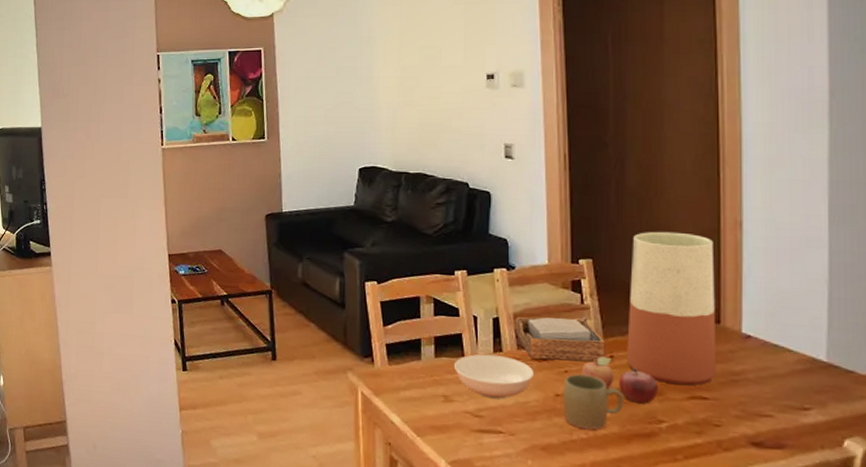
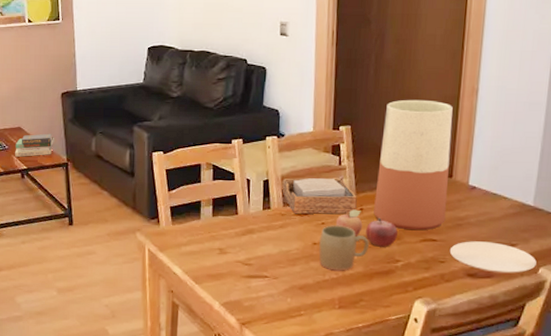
books: none [215,257,258,282] -> present [15,133,55,157]
bowl: present [453,354,533,399] -> none [228,212,296,249]
plate: none [725,401,839,446] -> present [449,241,537,274]

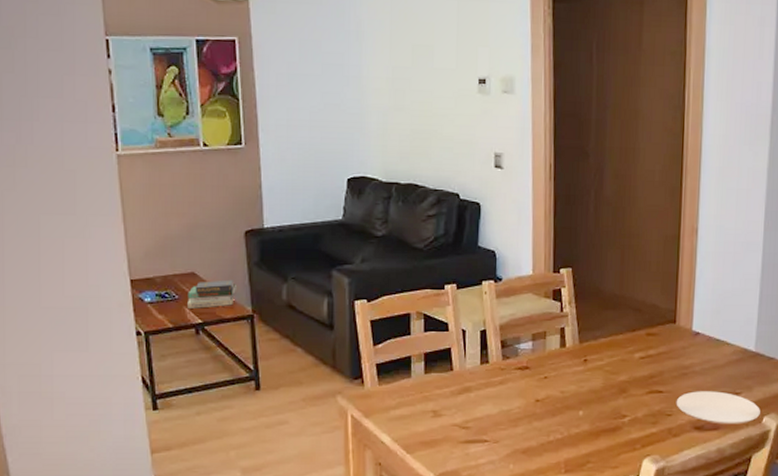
napkin holder: present [282,177,357,215] -> none [501,326,581,368]
mug: present [319,225,370,271] -> none [542,379,596,430]
fruit: present [335,209,363,237] -> none [559,361,587,391]
fruit: present [366,217,398,247] -> none [591,369,623,401]
vase: present [374,99,453,231] -> none [598,239,674,382]

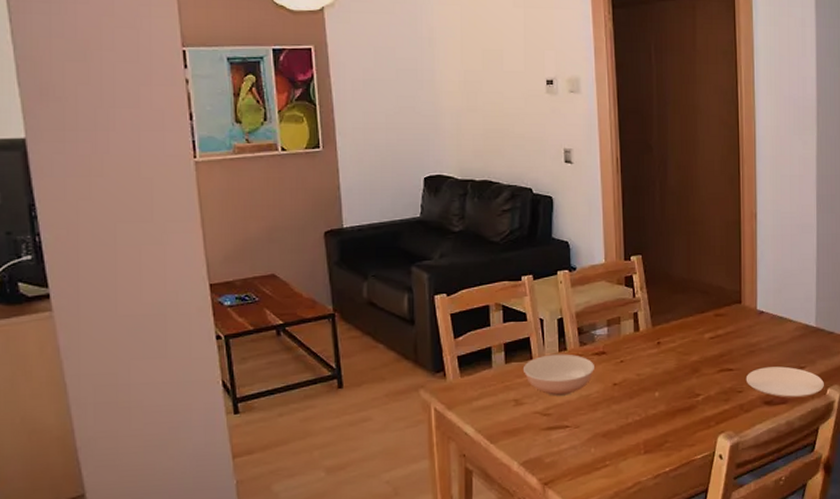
books: present [187,279,238,308] -> none [268,280,318,310]
bowl: none [442,367,517,409] -> present [522,354,594,396]

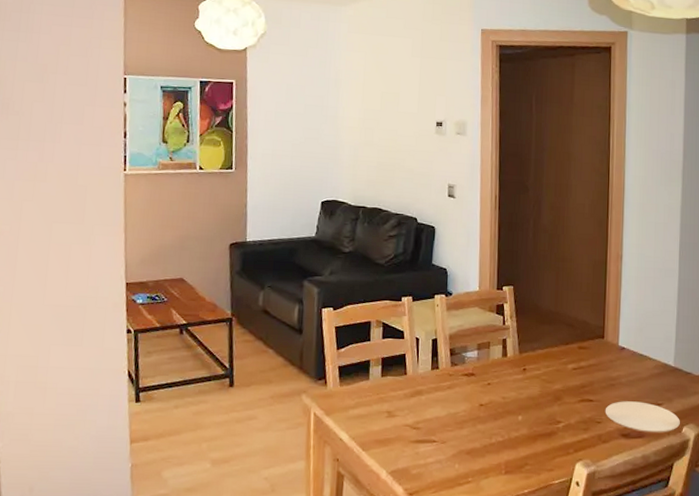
bowl: present [522,354,594,396] -> none [397,372,463,412]

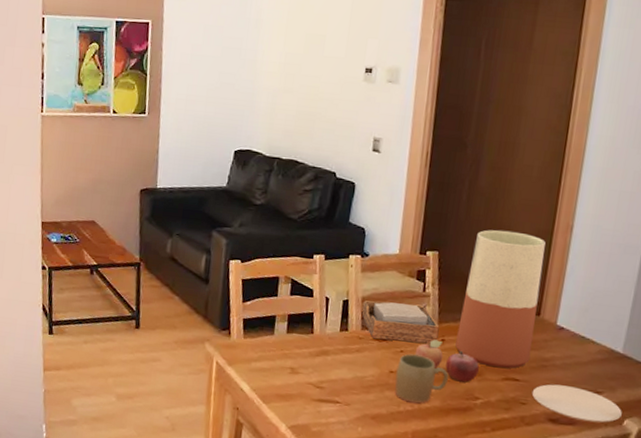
napkin holder: none [450,337,520,375] -> present [361,300,440,344]
mug: none [485,385,533,434] -> present [395,353,449,404]
fruit: none [501,369,526,397] -> present [414,339,443,368]
fruit: none [529,378,558,408] -> present [445,350,479,383]
vase: none [536,262,602,391] -> present [455,229,546,369]

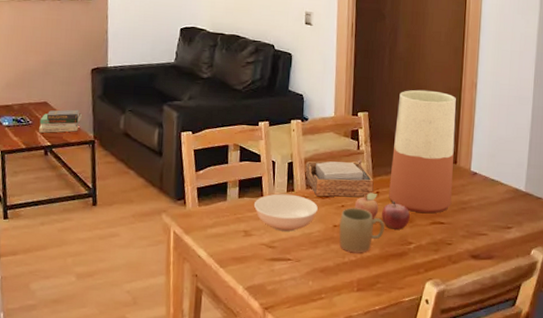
books: none [86,229,129,253] -> present [39,109,83,133]
bowl: none [302,332,374,373] -> present [253,194,318,232]
plate: present [531,384,622,423] -> none [455,224,529,255]

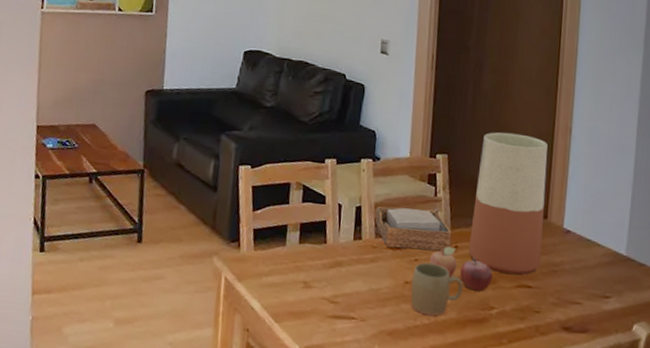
books: present [39,109,83,133] -> none [85,133,133,159]
bowl: present [253,194,318,232] -> none [315,241,388,286]

